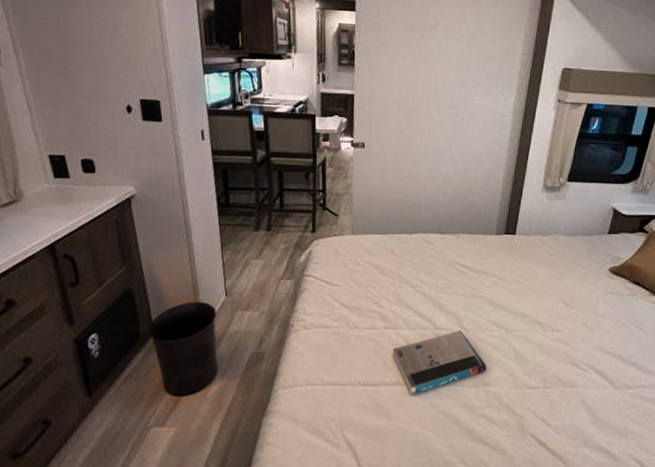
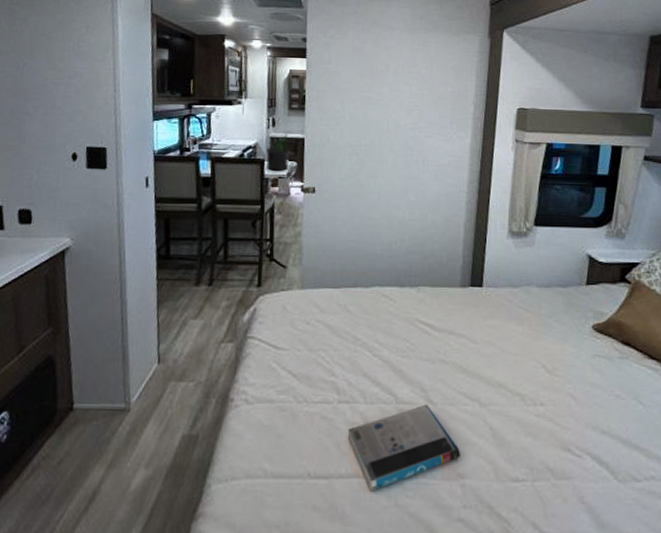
waste bin: present [148,301,218,397] -> none [66,370,147,494]
planter: none [317,89,340,127] -> present [266,133,290,172]

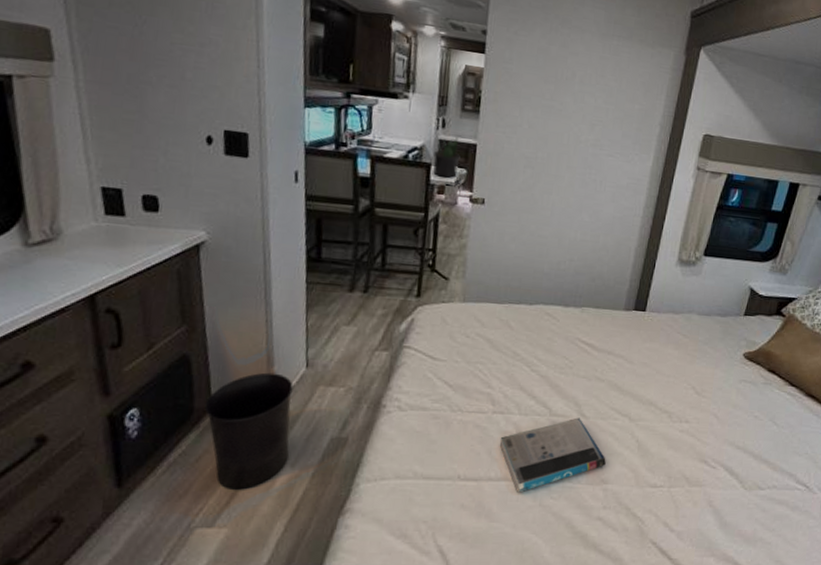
waste bin: none [66,370,147,494] -> present [204,372,294,490]

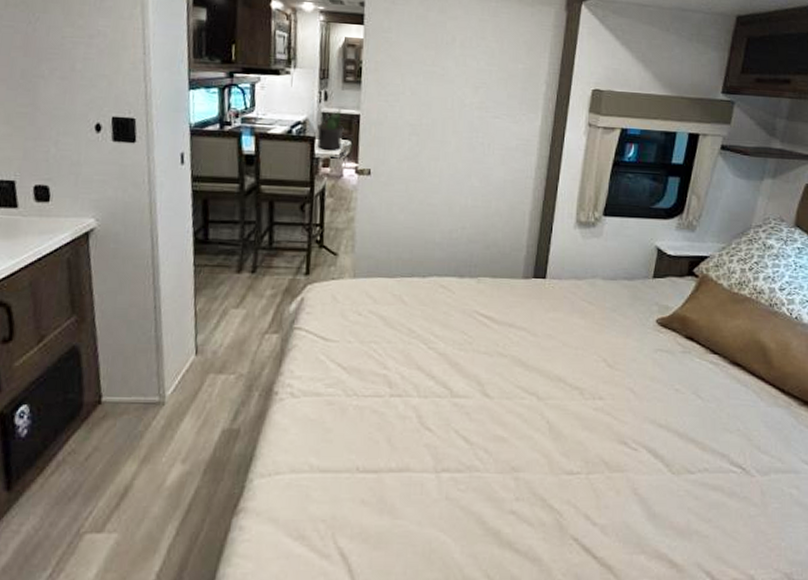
waste bin: present [204,372,294,490] -> none [94,361,183,490]
book: present [499,417,606,493] -> none [399,398,515,485]

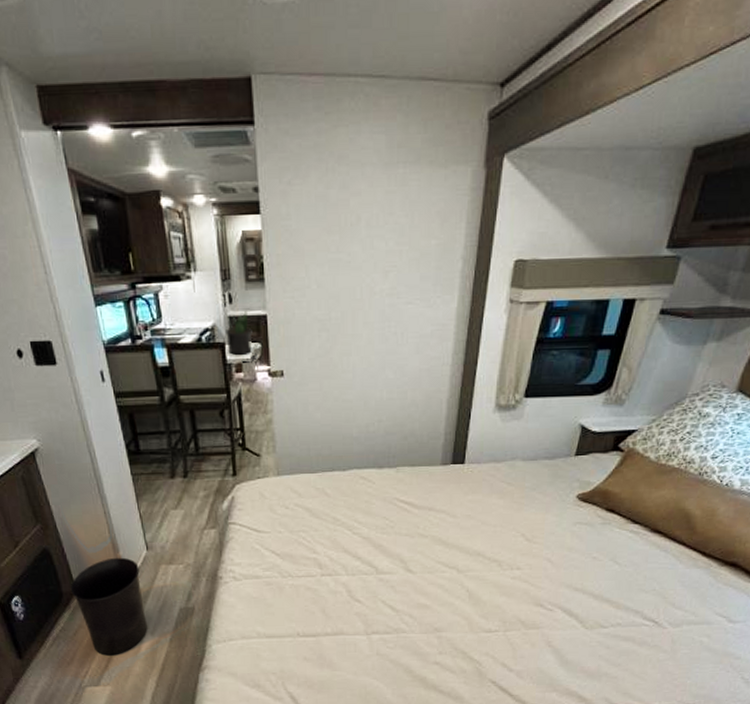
waste bin: none [94,361,183,490] -> present [70,557,147,656]

